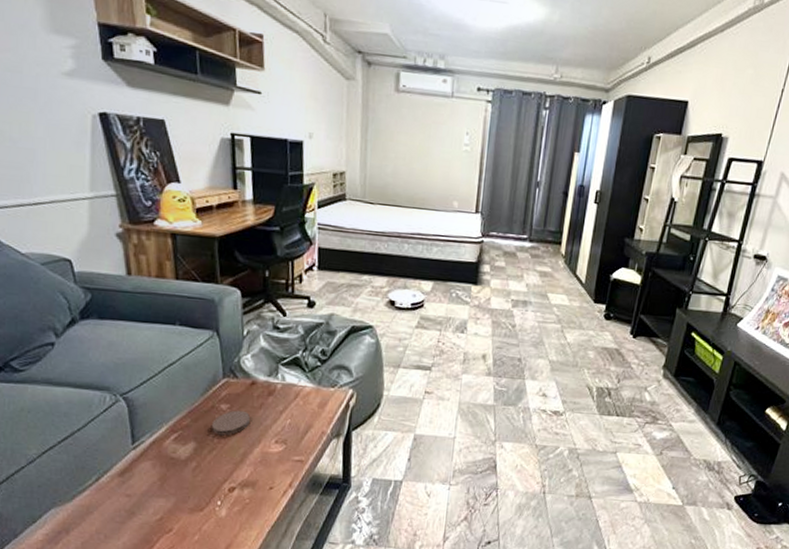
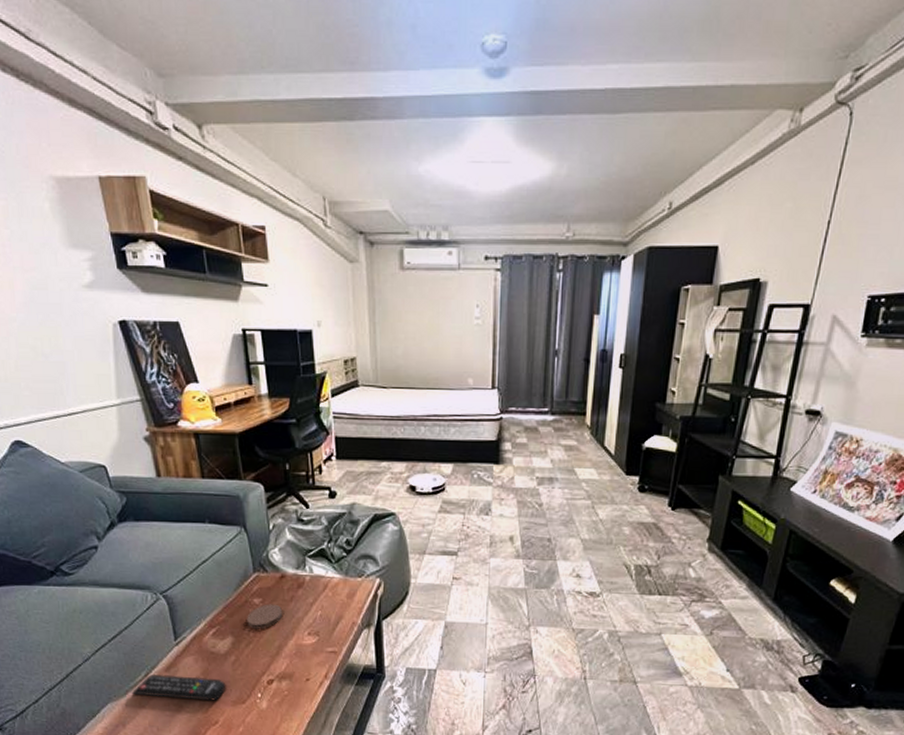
remote control: none [79,479,184,508] -> present [131,674,226,701]

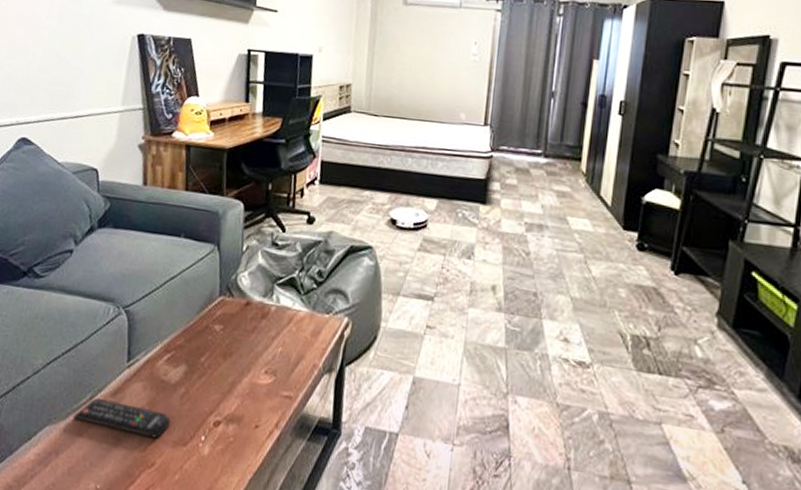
coaster: present [247,604,282,629] -> none [204,332,242,361]

